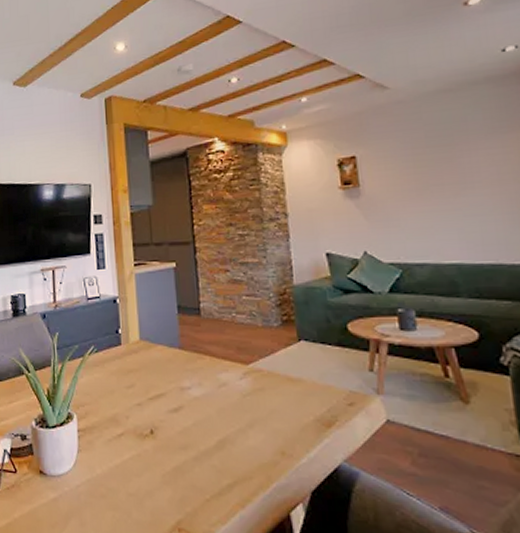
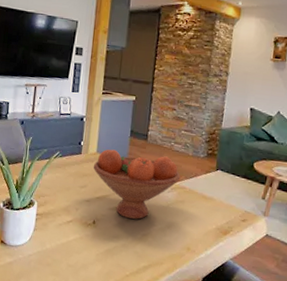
fruit bowl: none [138,332,253,421] -> present [93,149,181,220]

